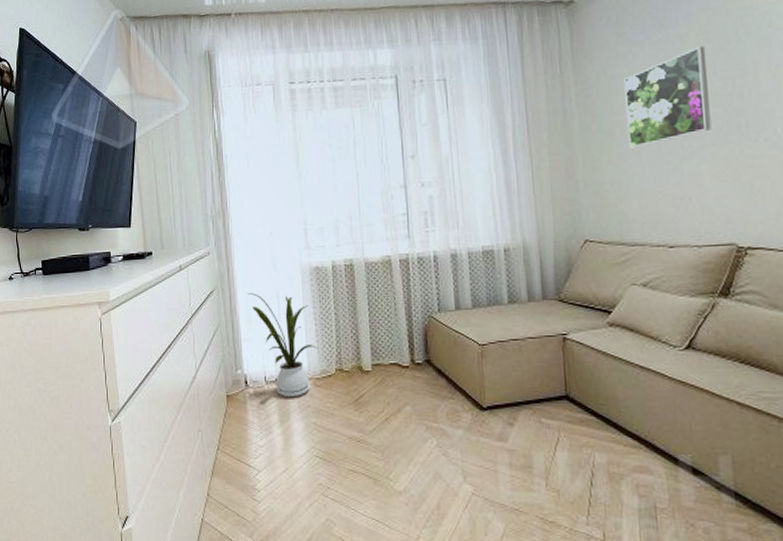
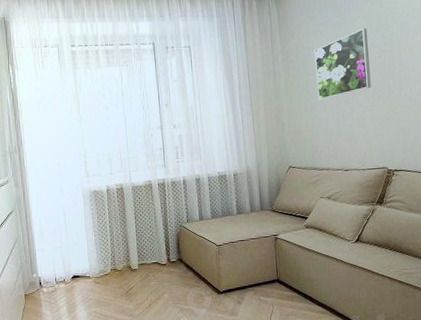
house plant: present [246,293,317,396] -> none [39,212,96,293]

